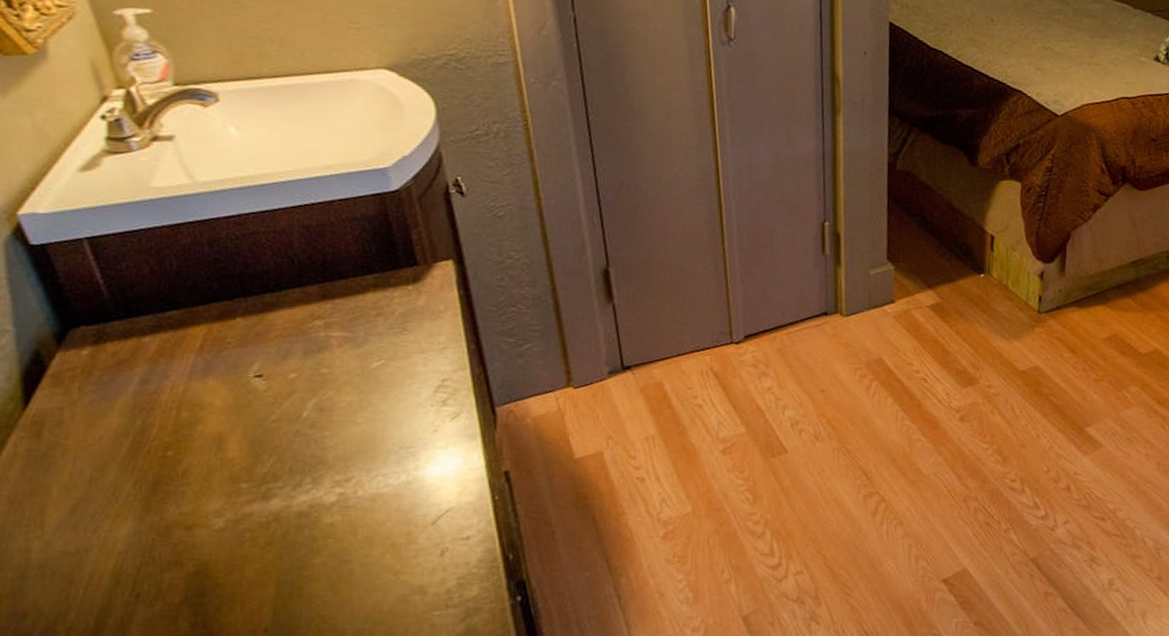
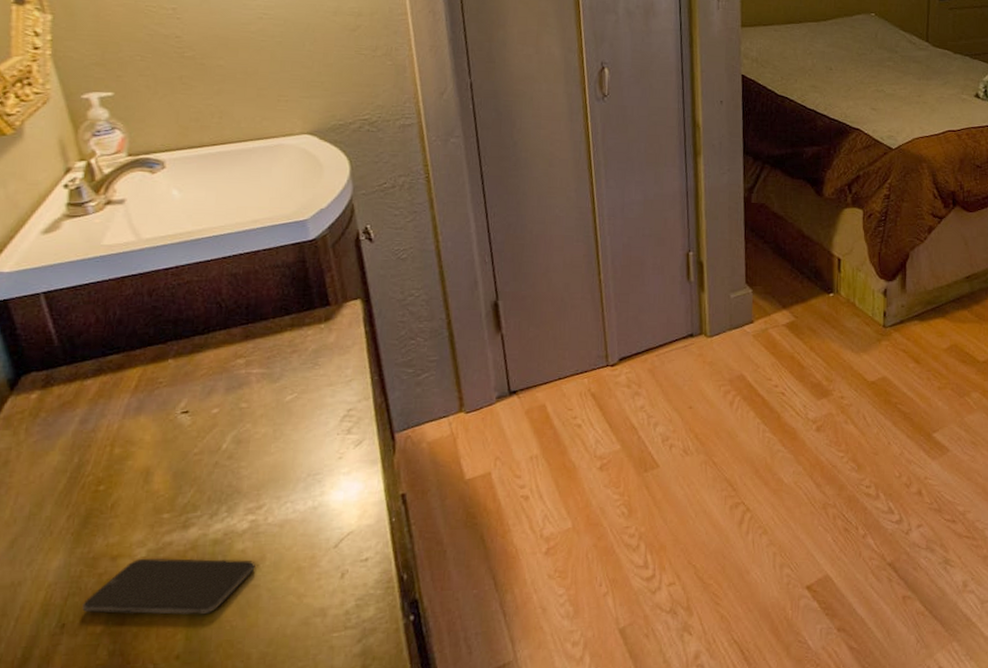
smartphone: none [157,528,346,589] -> present [82,558,256,615]

